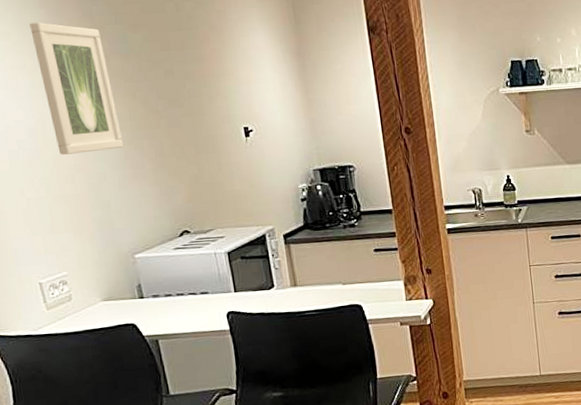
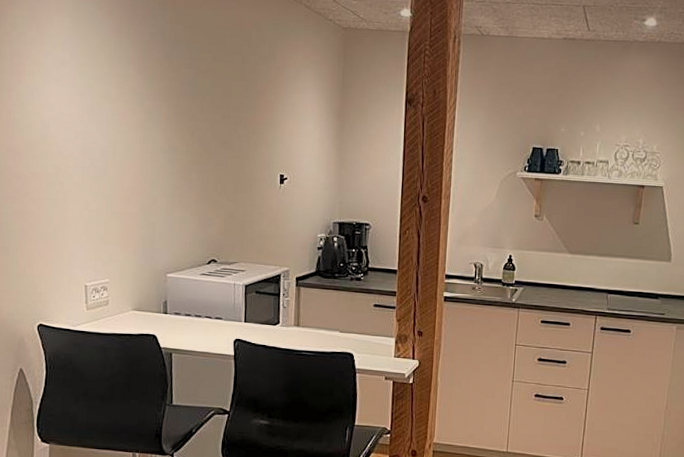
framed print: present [29,22,124,155] -> none [120,58,177,178]

